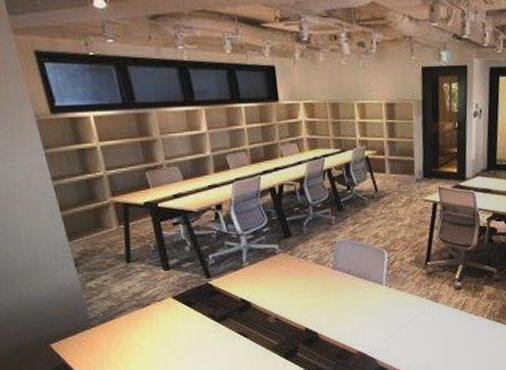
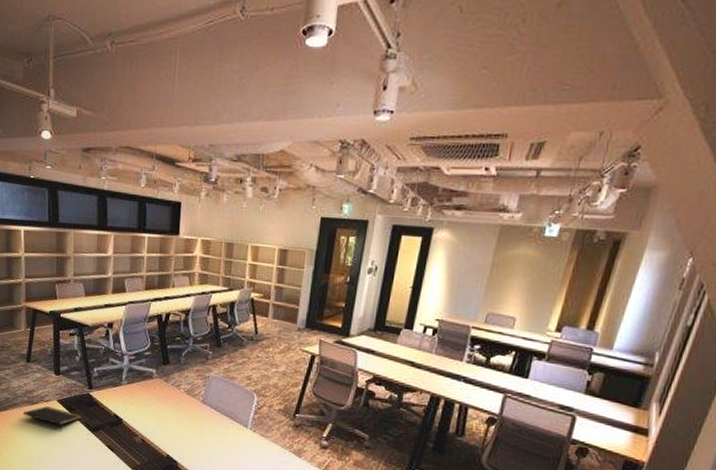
notepad: none [133,305,204,329] -> present [22,405,81,432]

